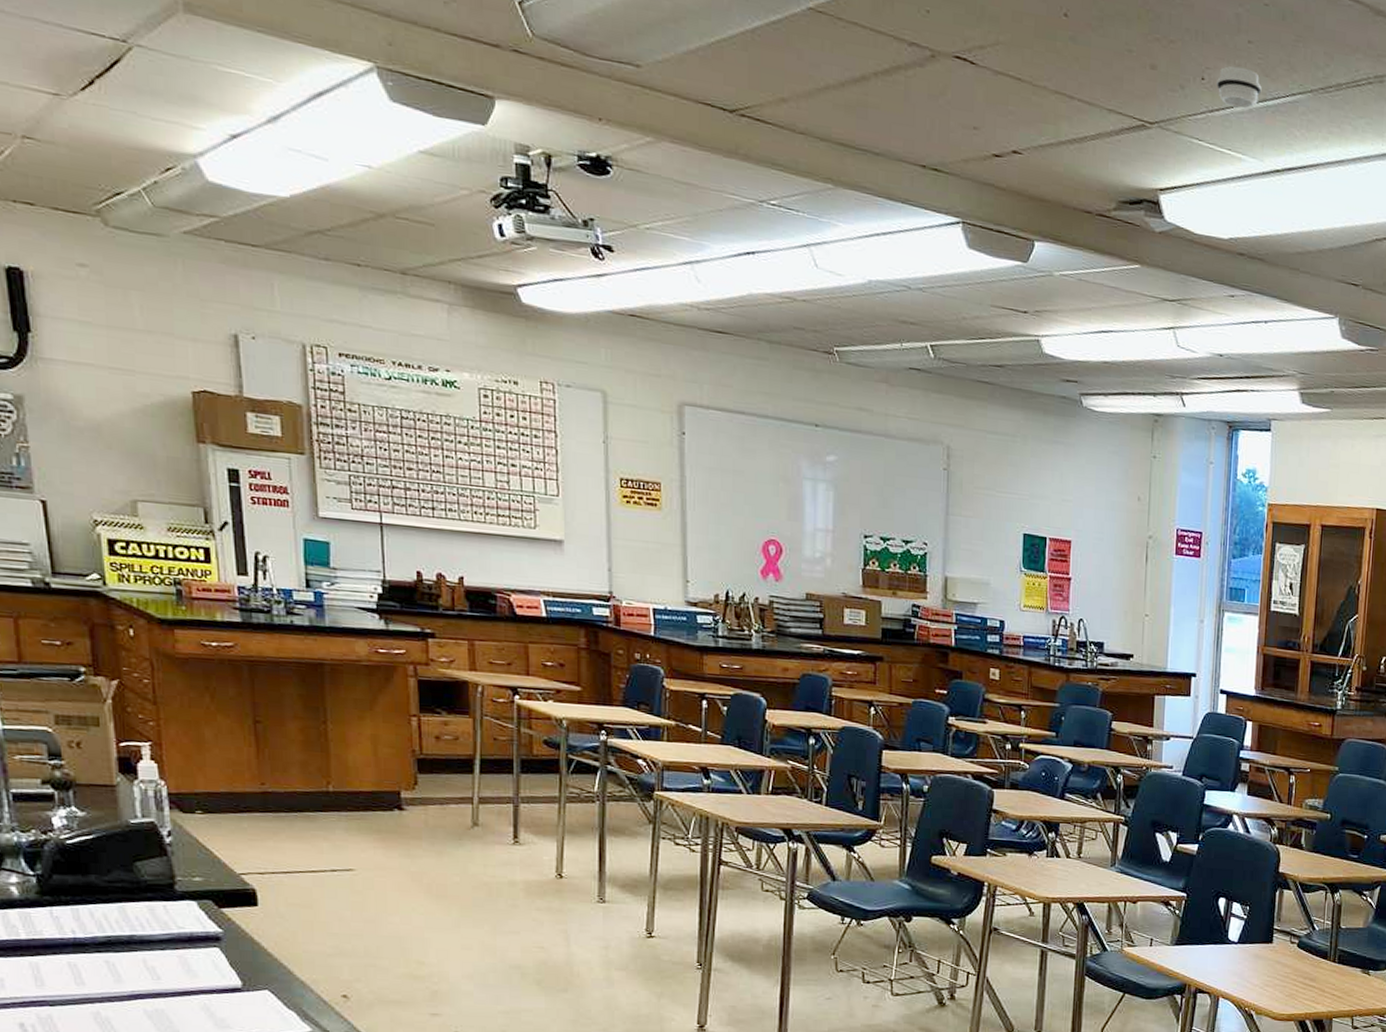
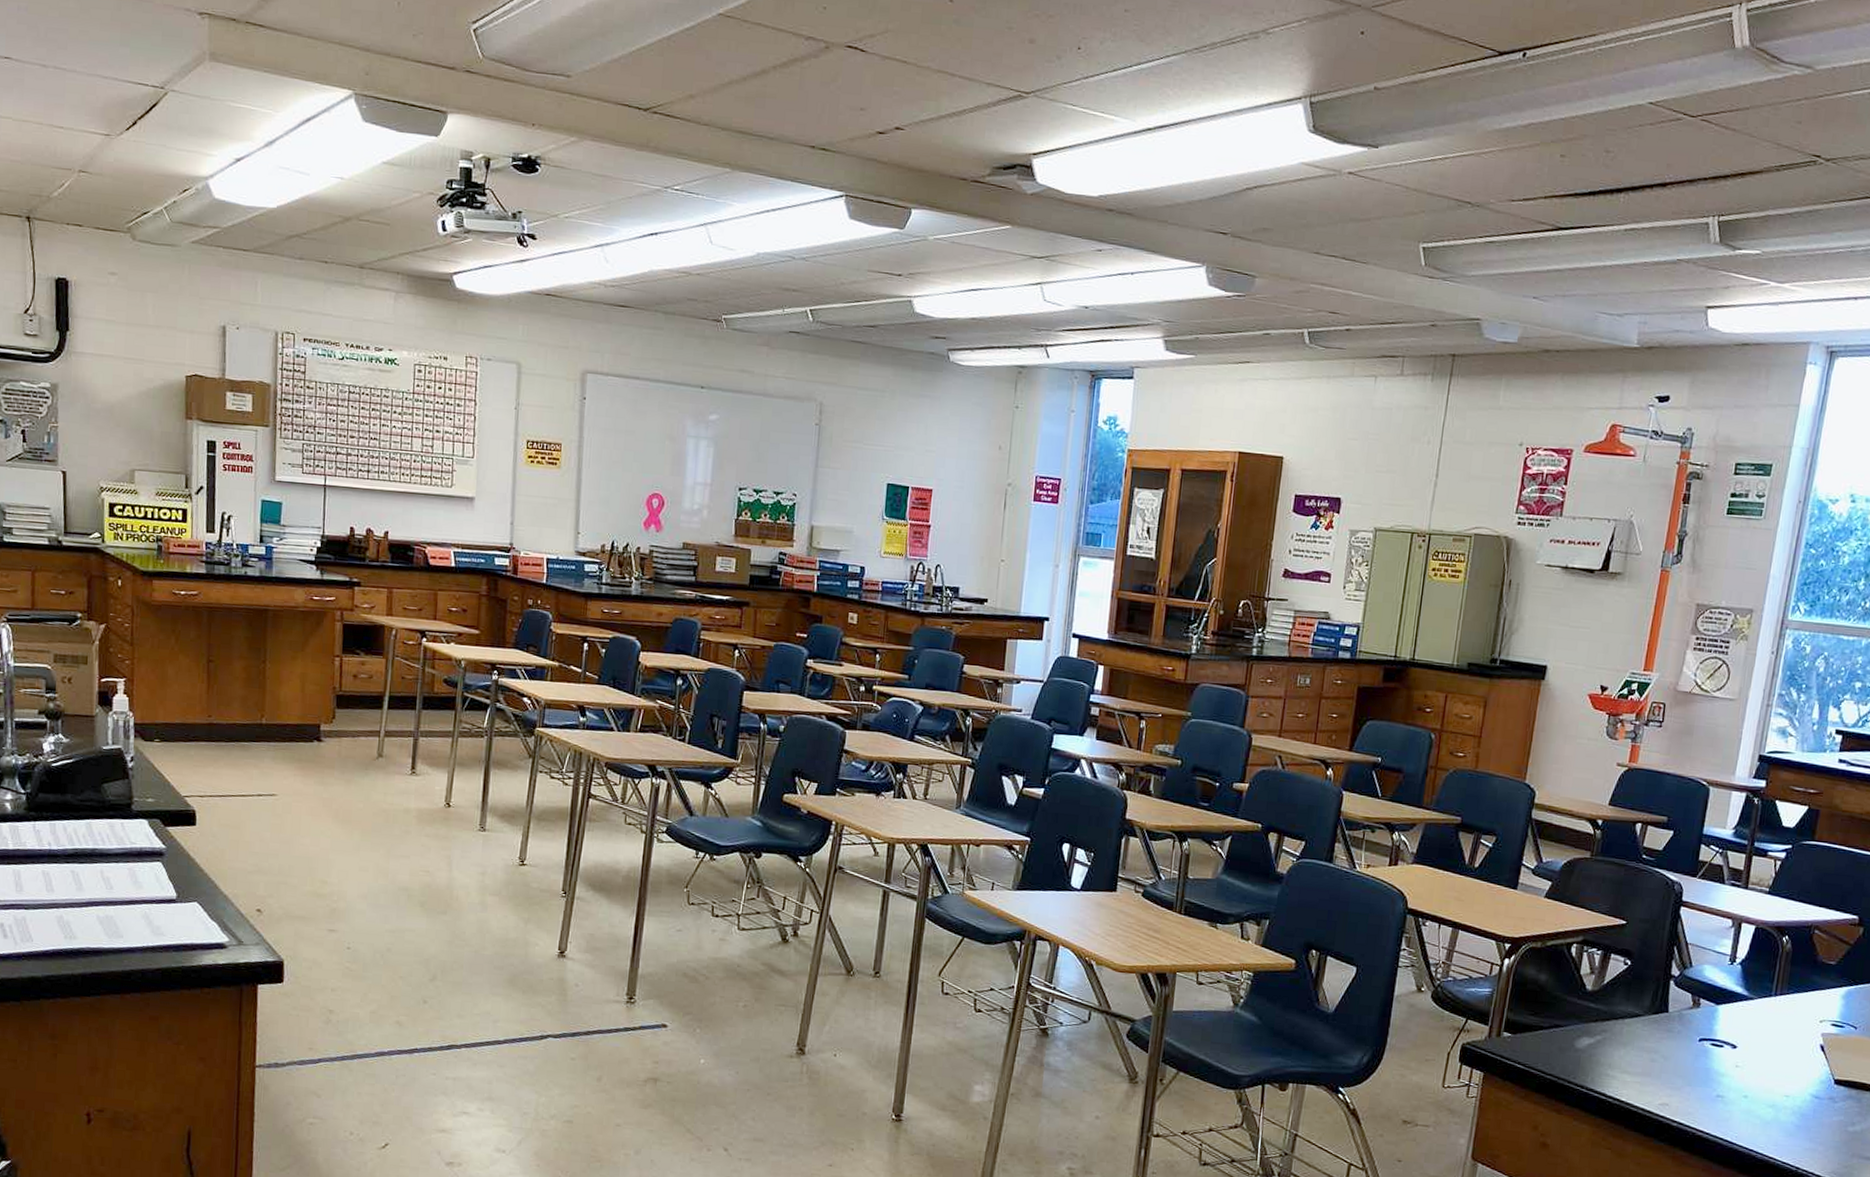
smoke detector: present [1217,65,1262,109] -> none [1092,34,1137,73]

